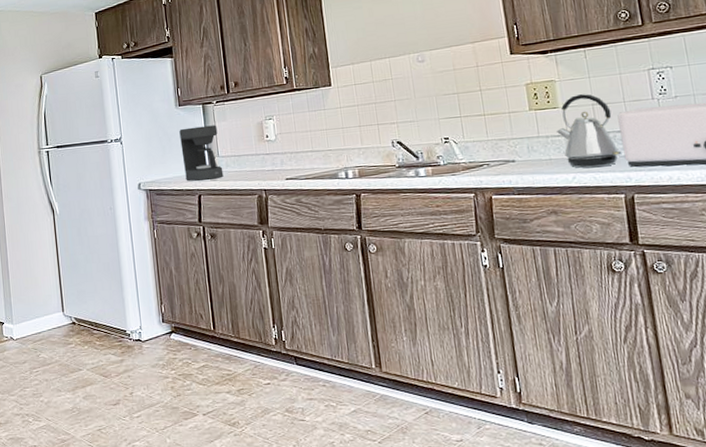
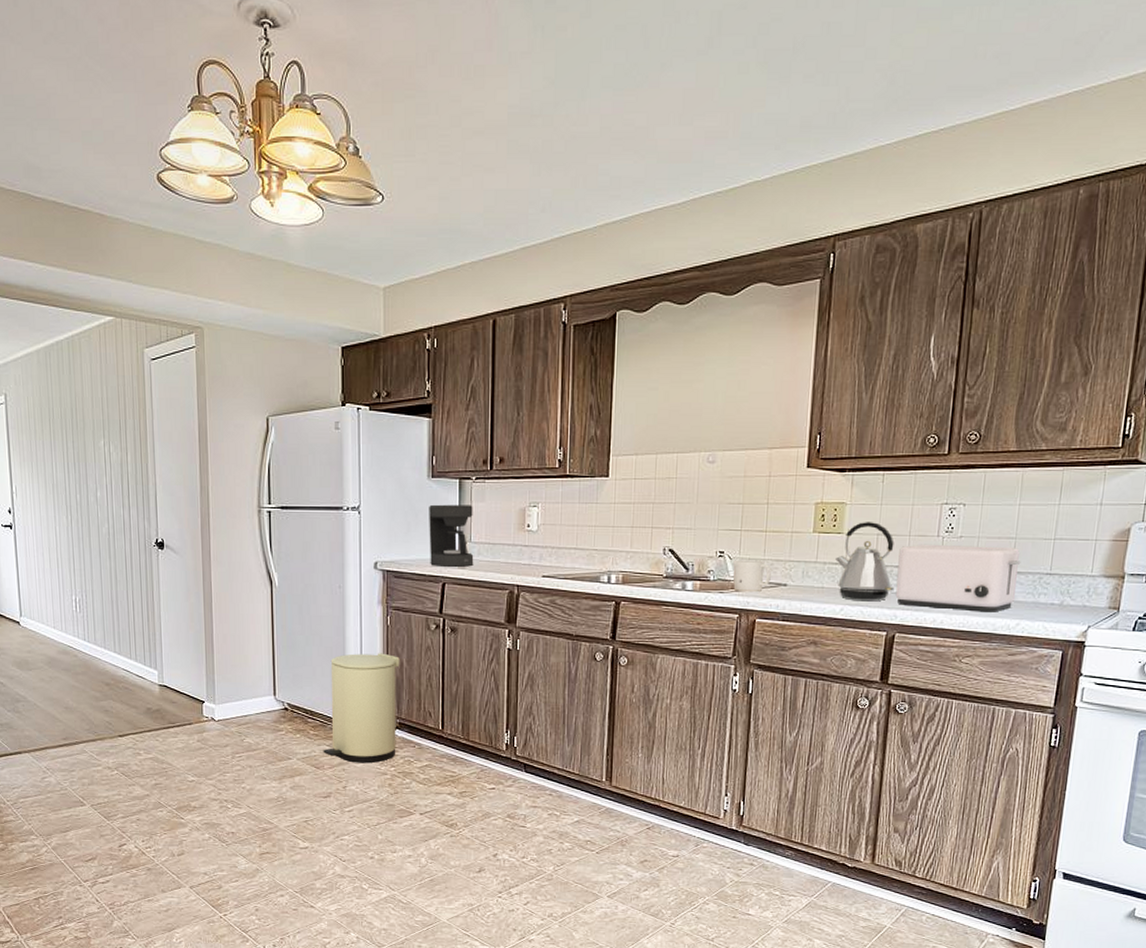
pedal bin: none [108,263,174,369] -> present [323,653,400,763]
mug: none [459,141,499,173] -> present [732,560,771,593]

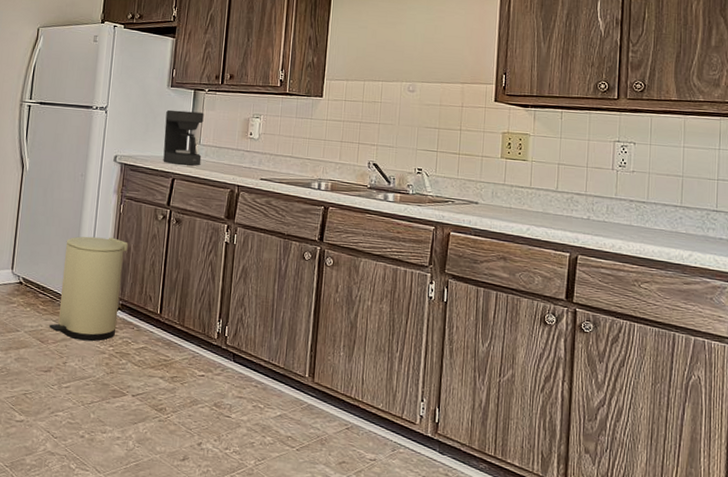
mug: present [732,560,771,593] -> none [429,177,464,208]
kettle: present [836,522,895,602] -> none [522,152,576,224]
toaster: present [895,544,1021,612] -> none [576,175,689,243]

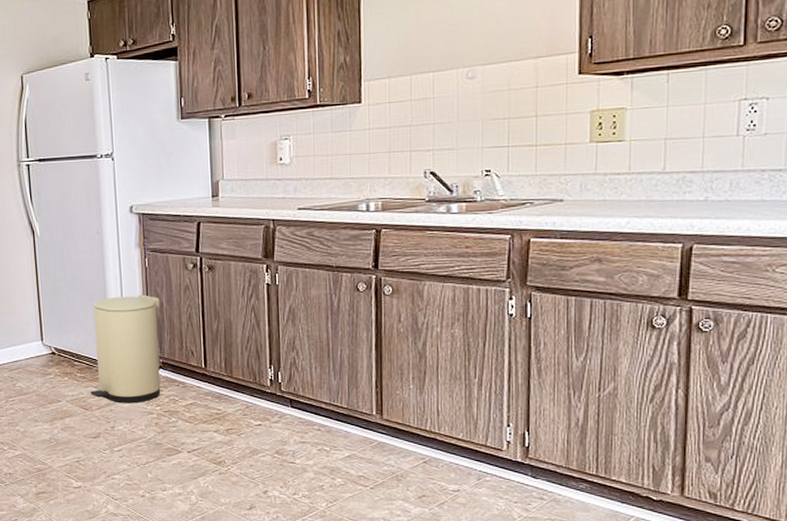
coffee maker: present [163,109,204,167] -> none [180,143,228,207]

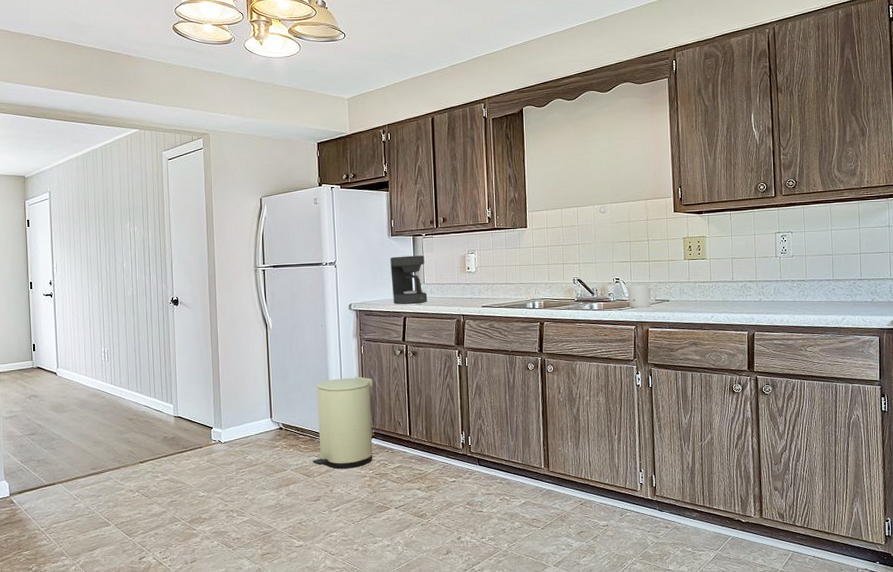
coffee maker: none [180,143,228,207] -> present [390,255,428,305]
mug: none [501,176,545,211] -> present [627,283,657,309]

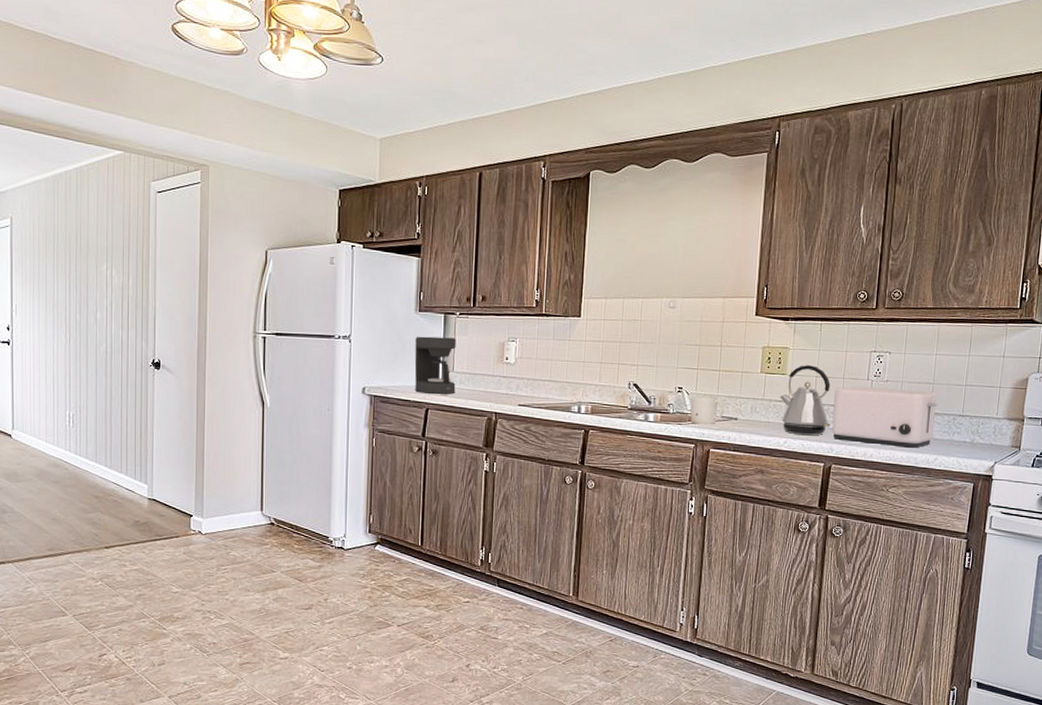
pedal bin: present [312,376,373,469] -> none [306,472,384,577]
kettle: none [703,249,750,310] -> present [780,365,831,436]
toaster: none [749,261,839,311] -> present [831,386,938,448]

